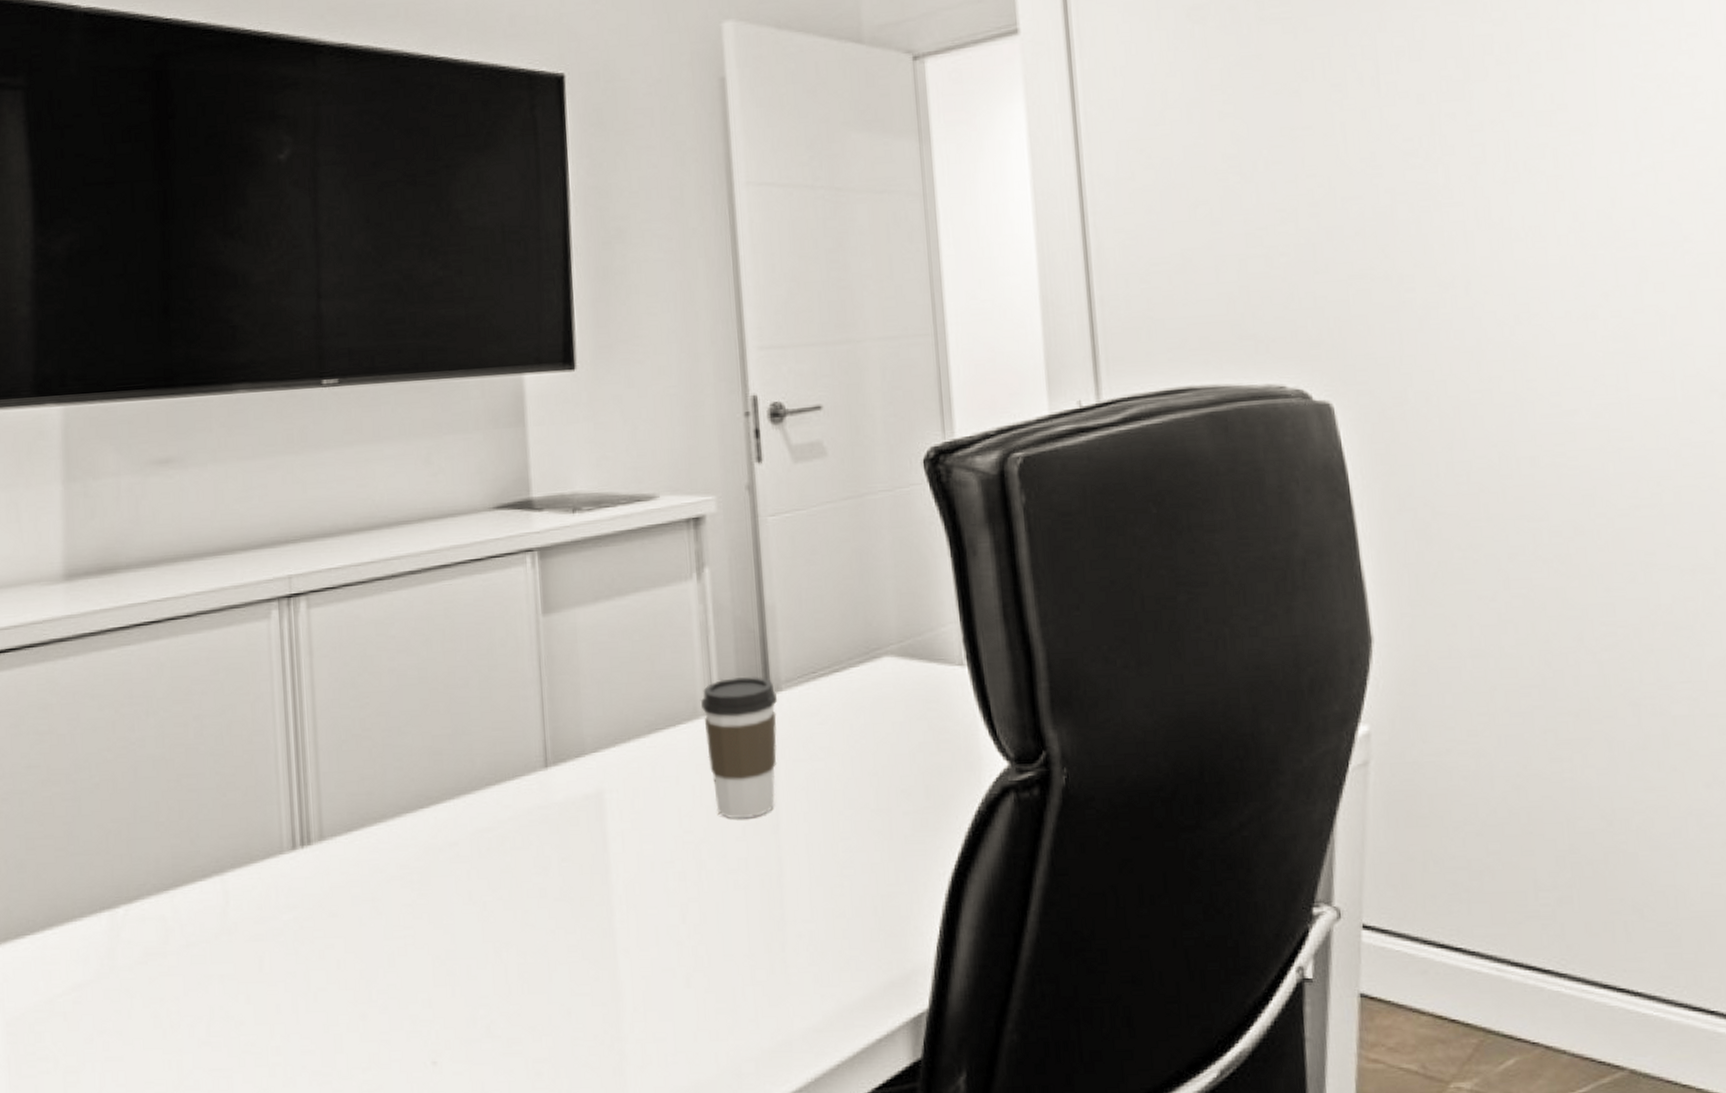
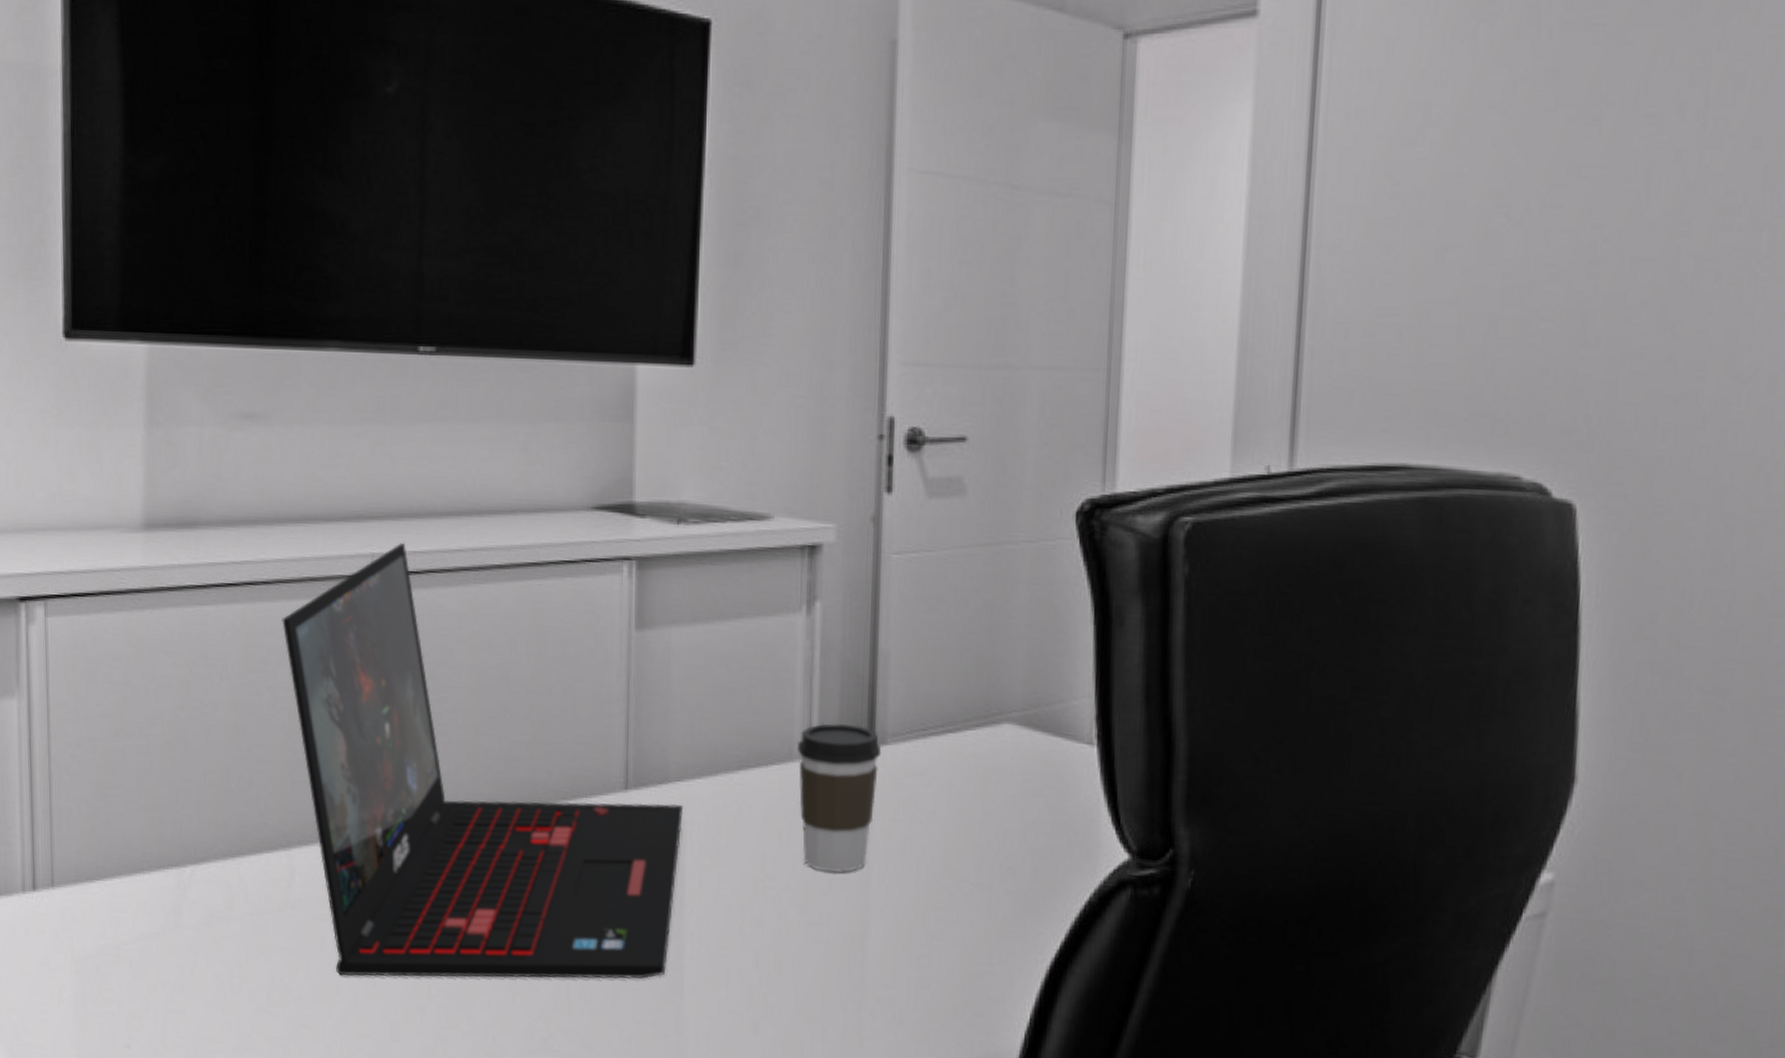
laptop: none [205,562,601,994] -> present [282,543,683,979]

